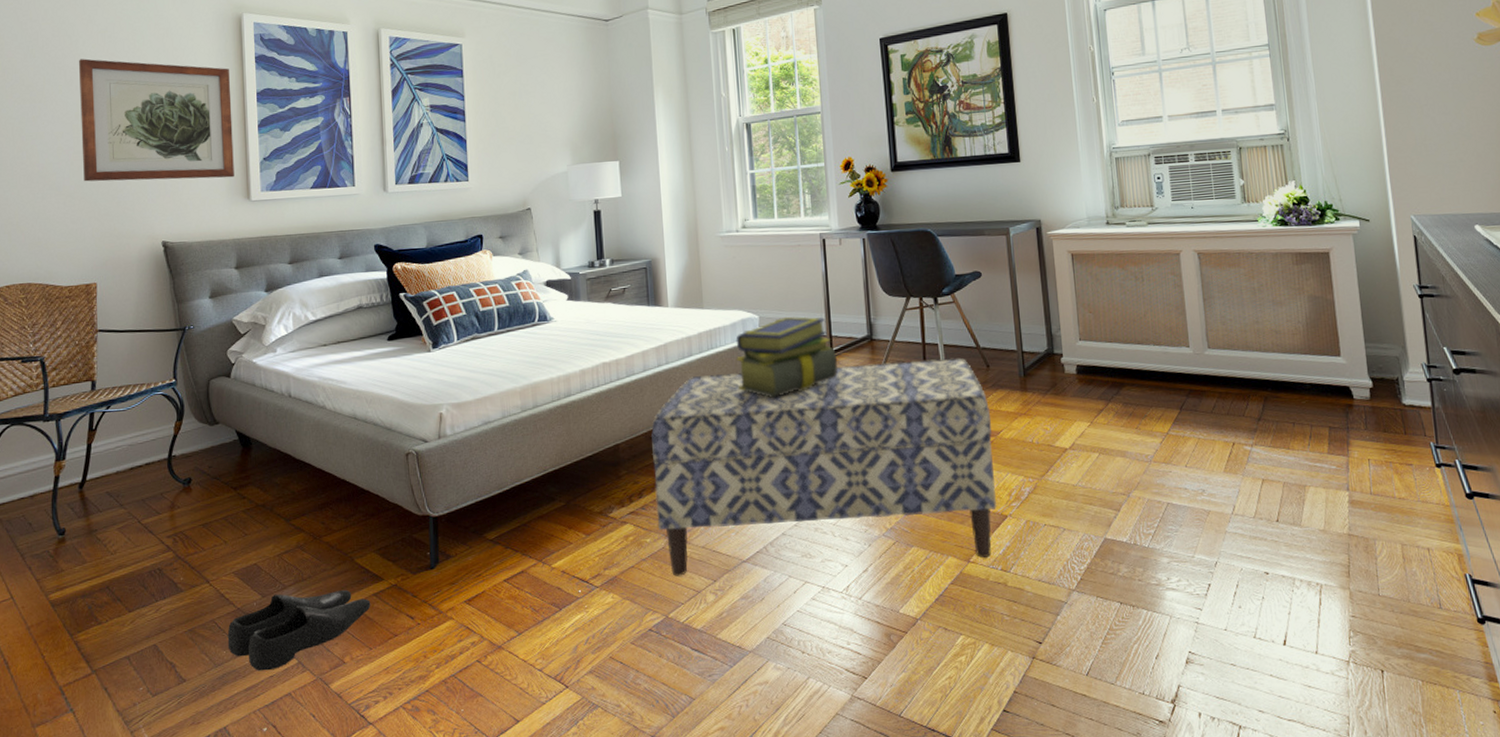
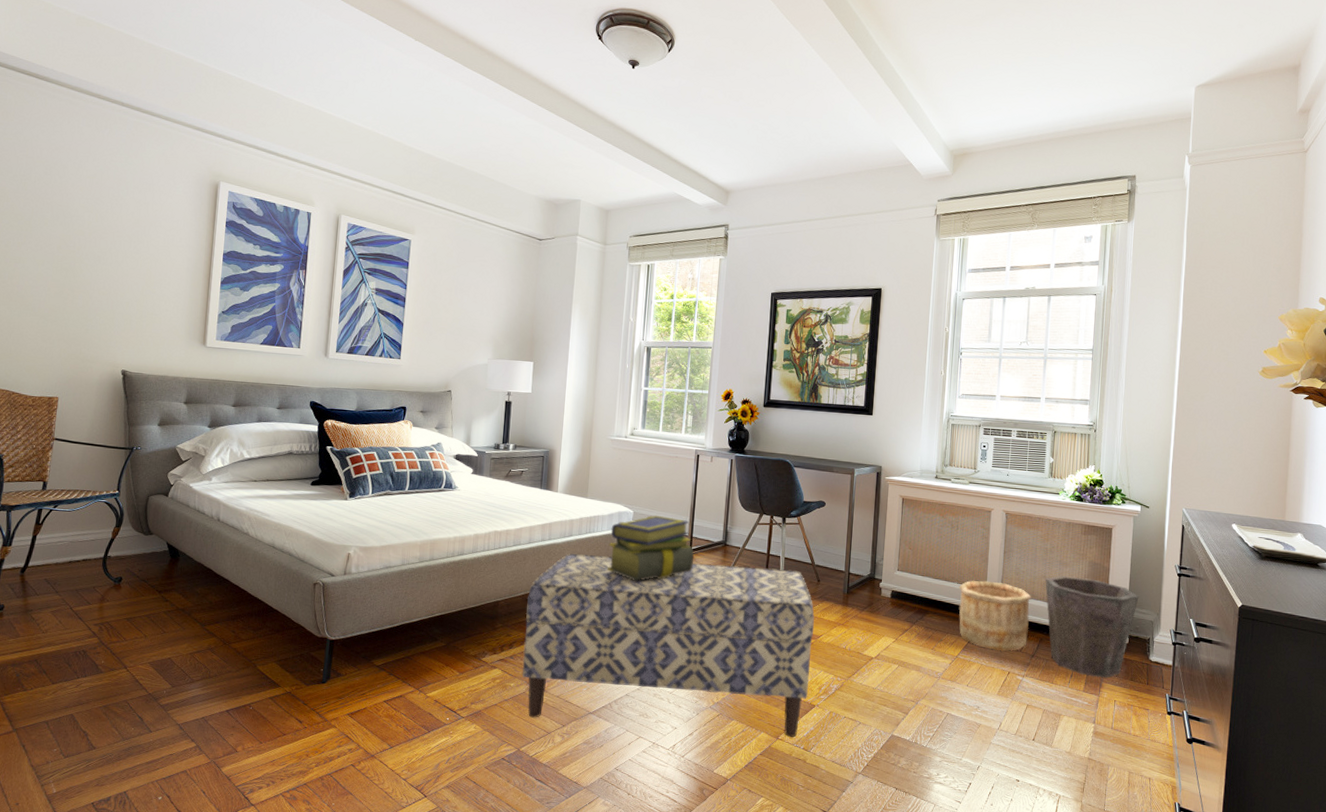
wall art: present [78,58,234,182] -> none [58,198,201,324]
shoe: present [227,589,371,671] -> none [136,686,266,750]
wooden bucket: none [1156,336,1250,419] -> present [959,580,1031,651]
waste bin: none [1258,316,1376,434] -> present [1045,575,1139,678]

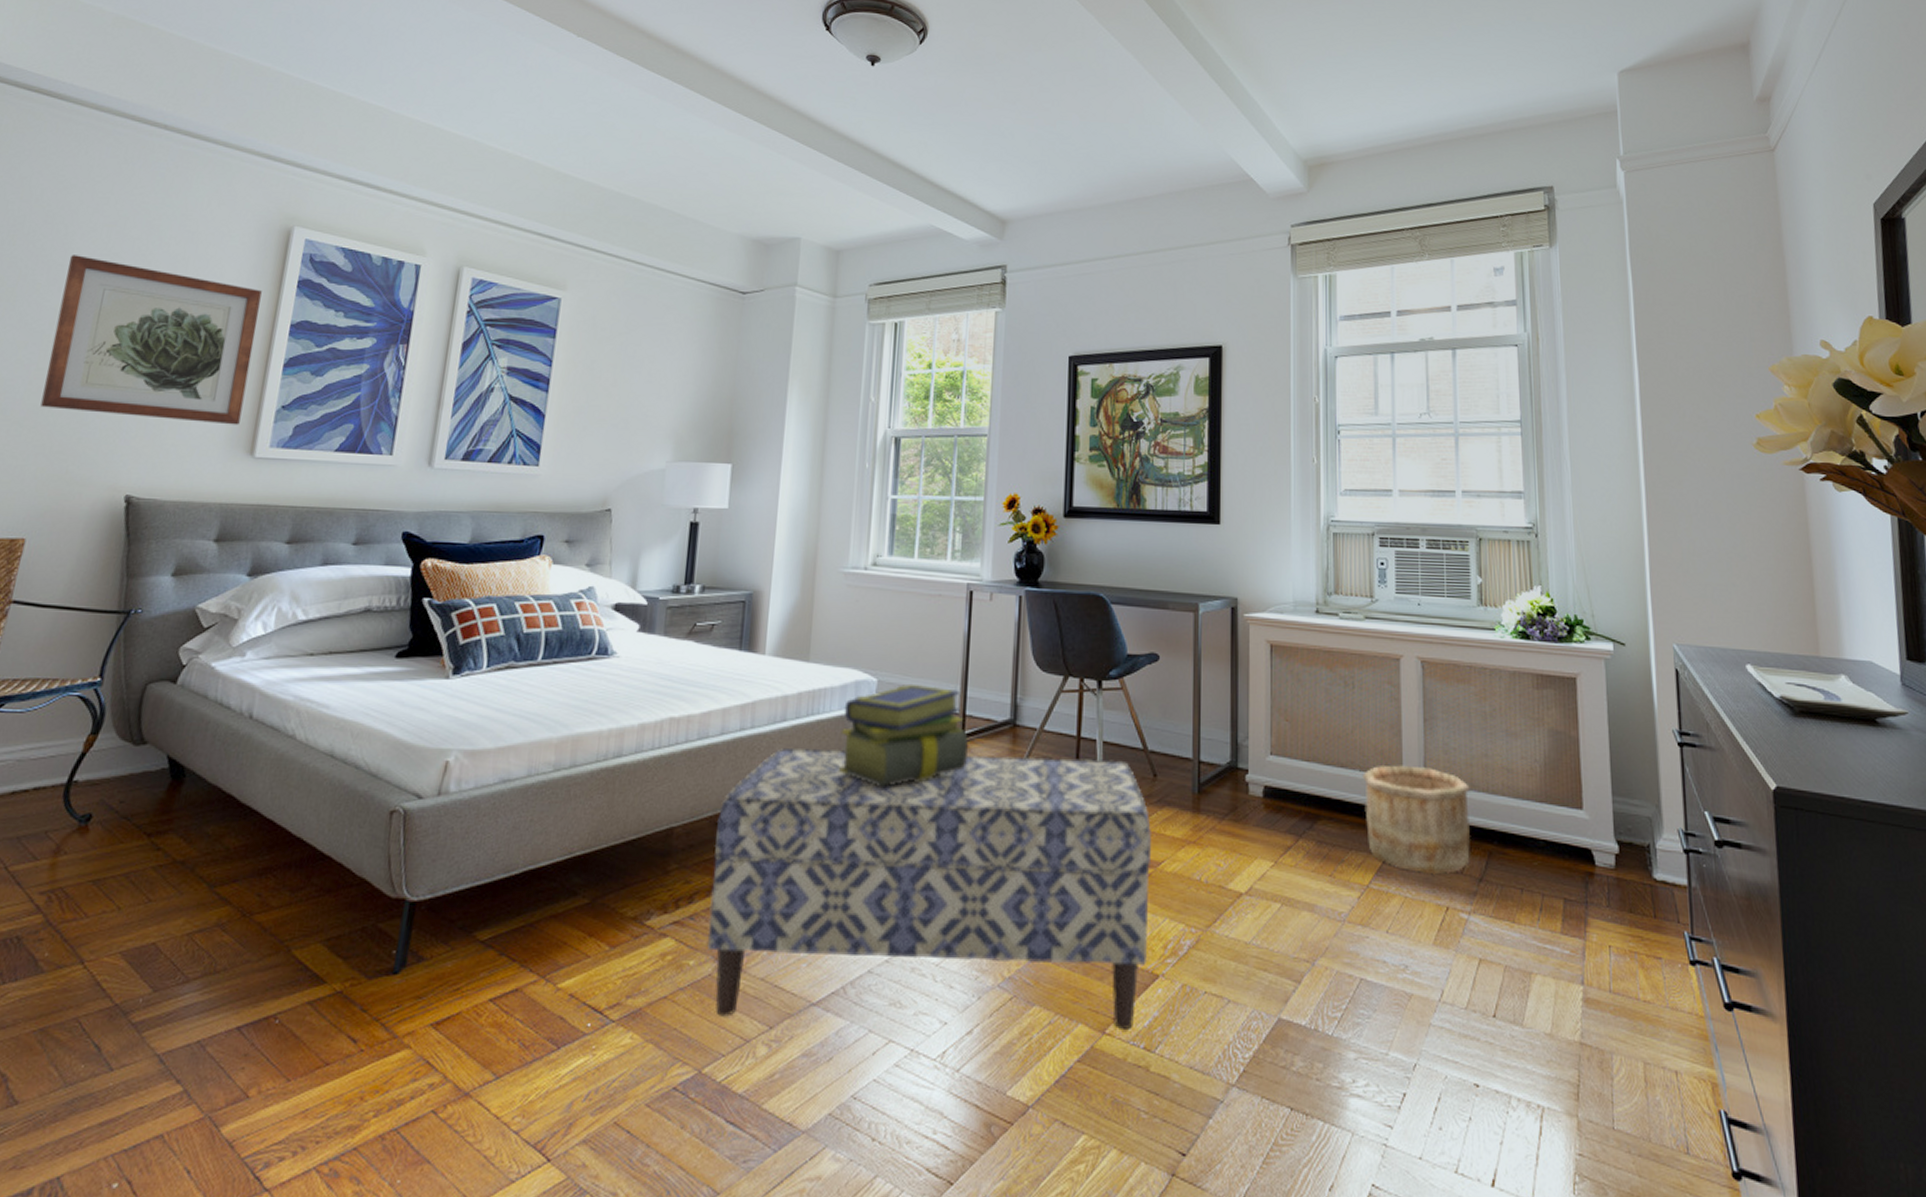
wall art: none [58,198,201,324] -> present [40,255,262,425]
waste bin: present [1045,575,1139,678] -> none [1487,752,1627,911]

